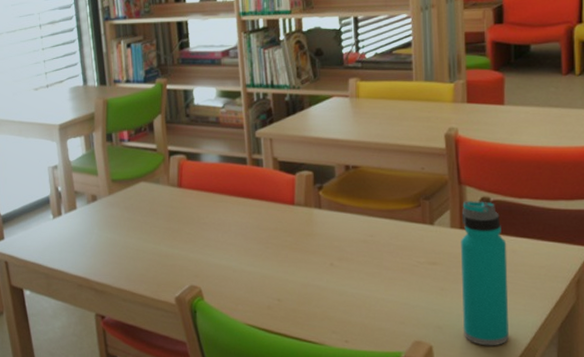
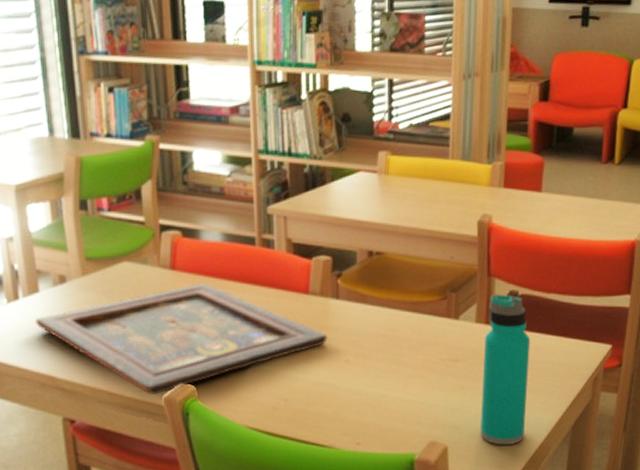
religious icon: none [73,198,313,294] -> present [34,283,328,394]

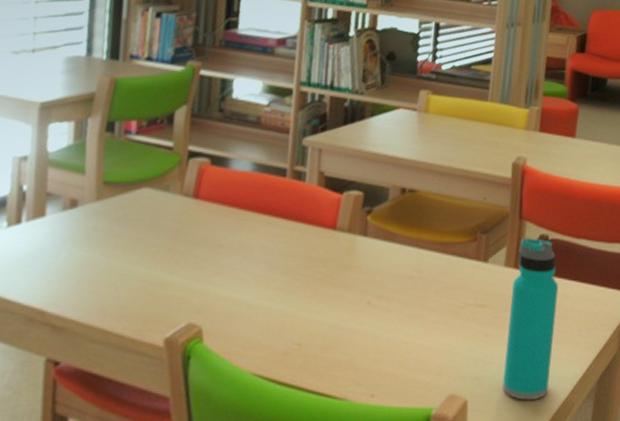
religious icon: present [34,283,328,394] -> none [33,214,351,334]

